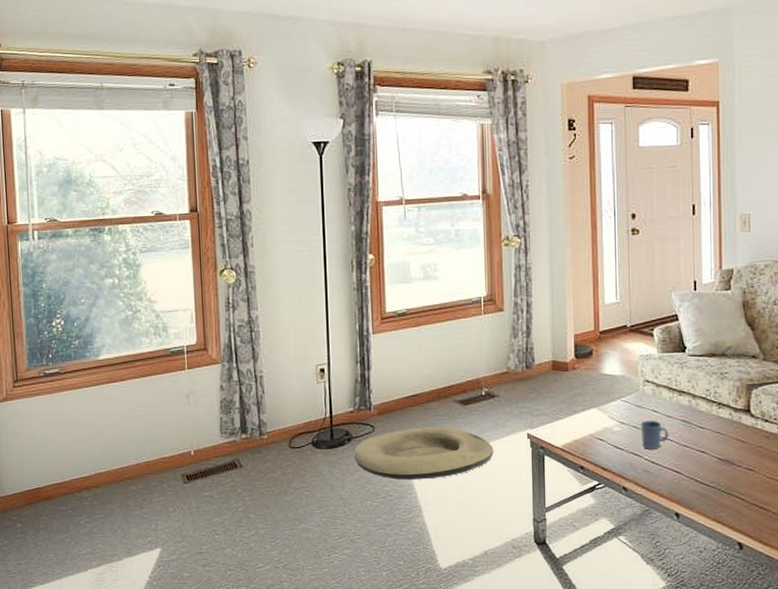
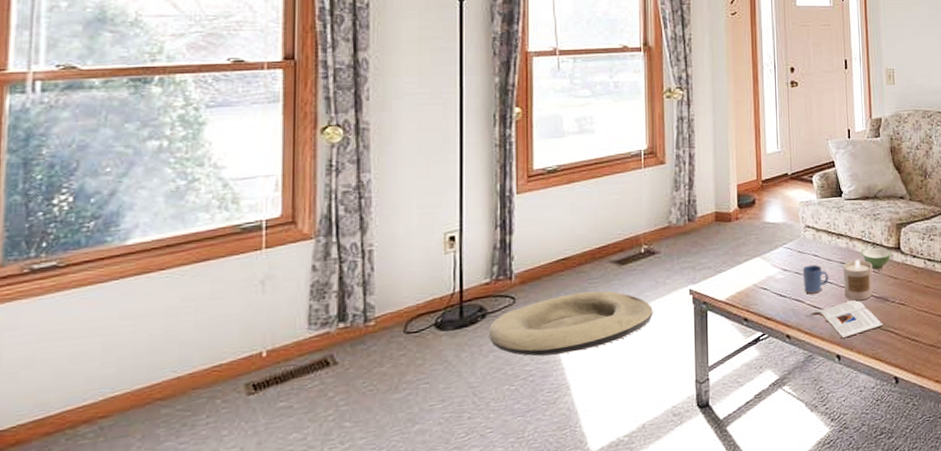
magazine: none [648,460,728,497] -> present [810,300,884,339]
candle: none [684,419,718,462] -> present [842,260,873,301]
bowl: none [706,408,740,432] -> present [862,247,892,271]

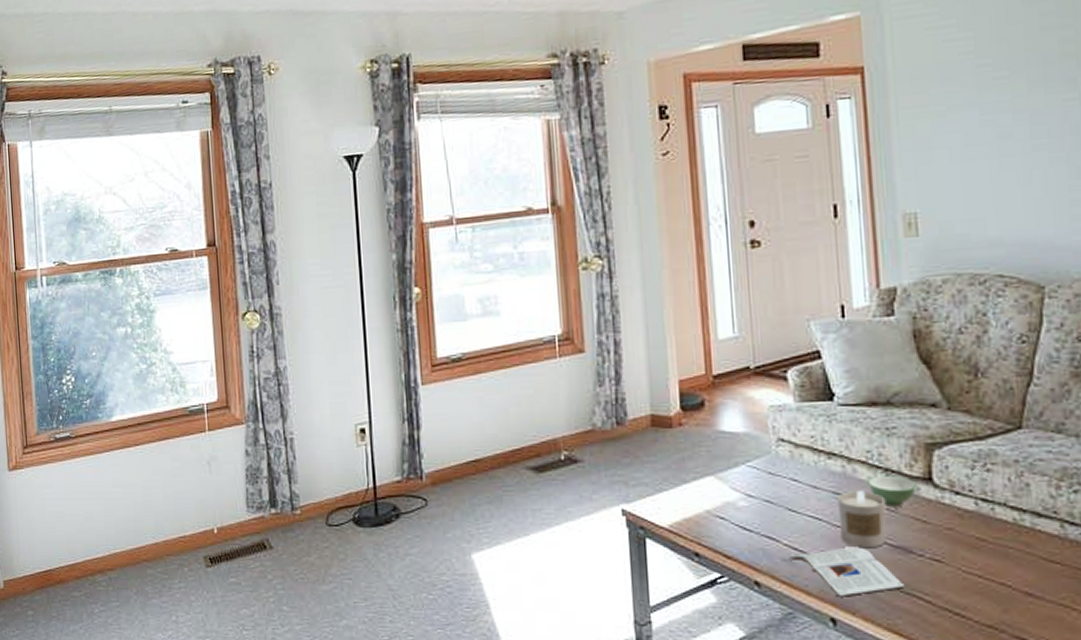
dog bed: present [489,290,653,357] -> none [404,499,579,567]
mug: present [802,264,829,294] -> none [775,492,817,531]

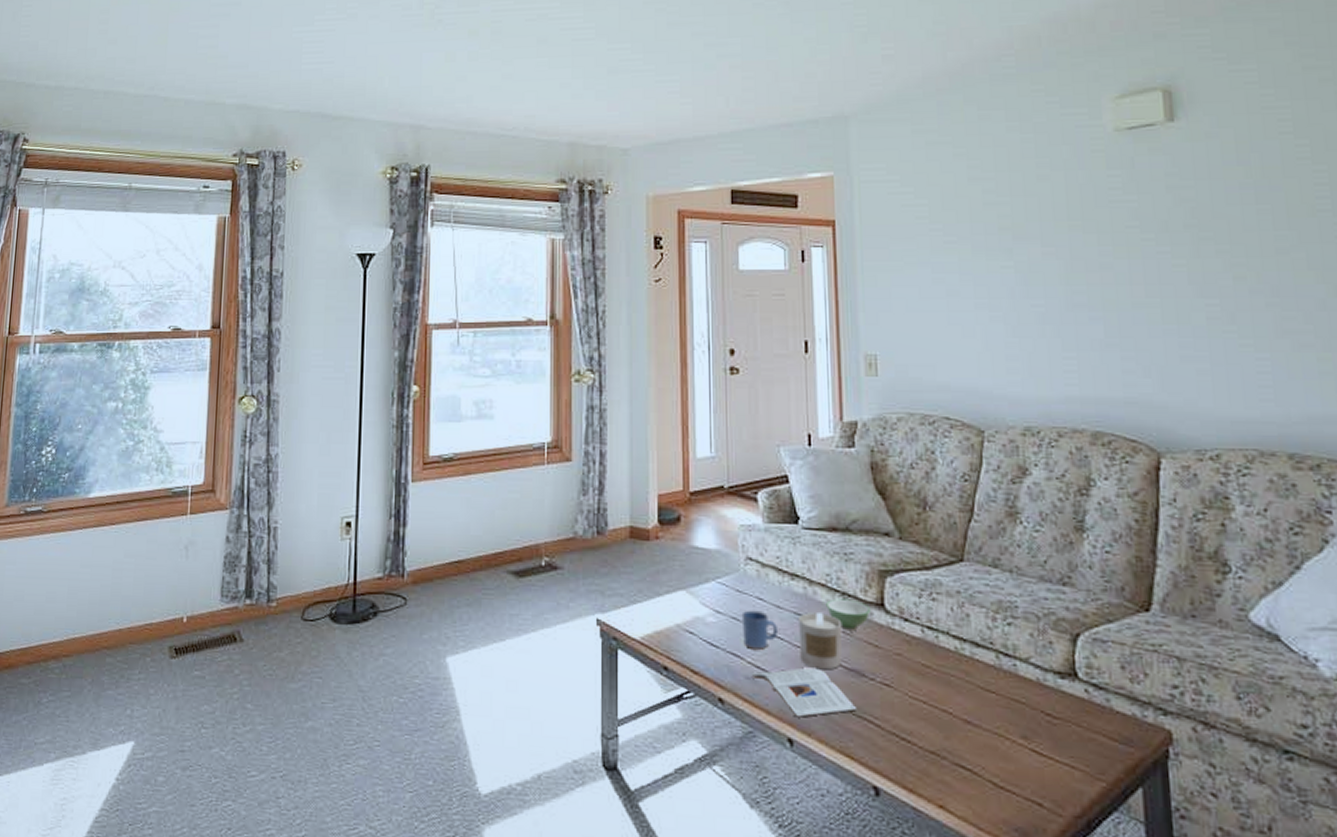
mug: none [775,492,817,531] -> present [741,610,779,650]

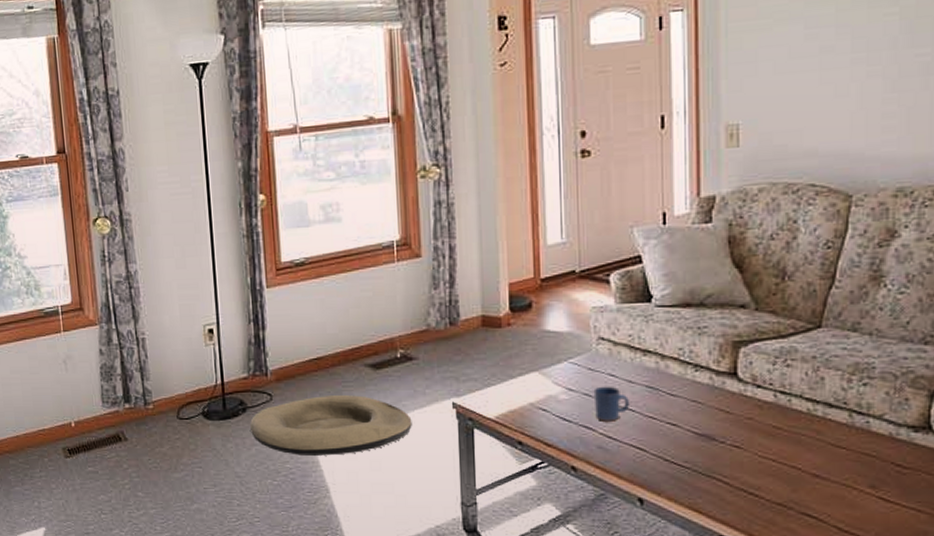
dog bed: none [380,602,553,672] -> present [250,394,412,456]
magazine: present [751,668,858,718] -> none [603,435,707,480]
candle: present [797,612,843,670] -> none [649,385,694,437]
bowl: present [826,598,871,632] -> none [678,370,724,400]

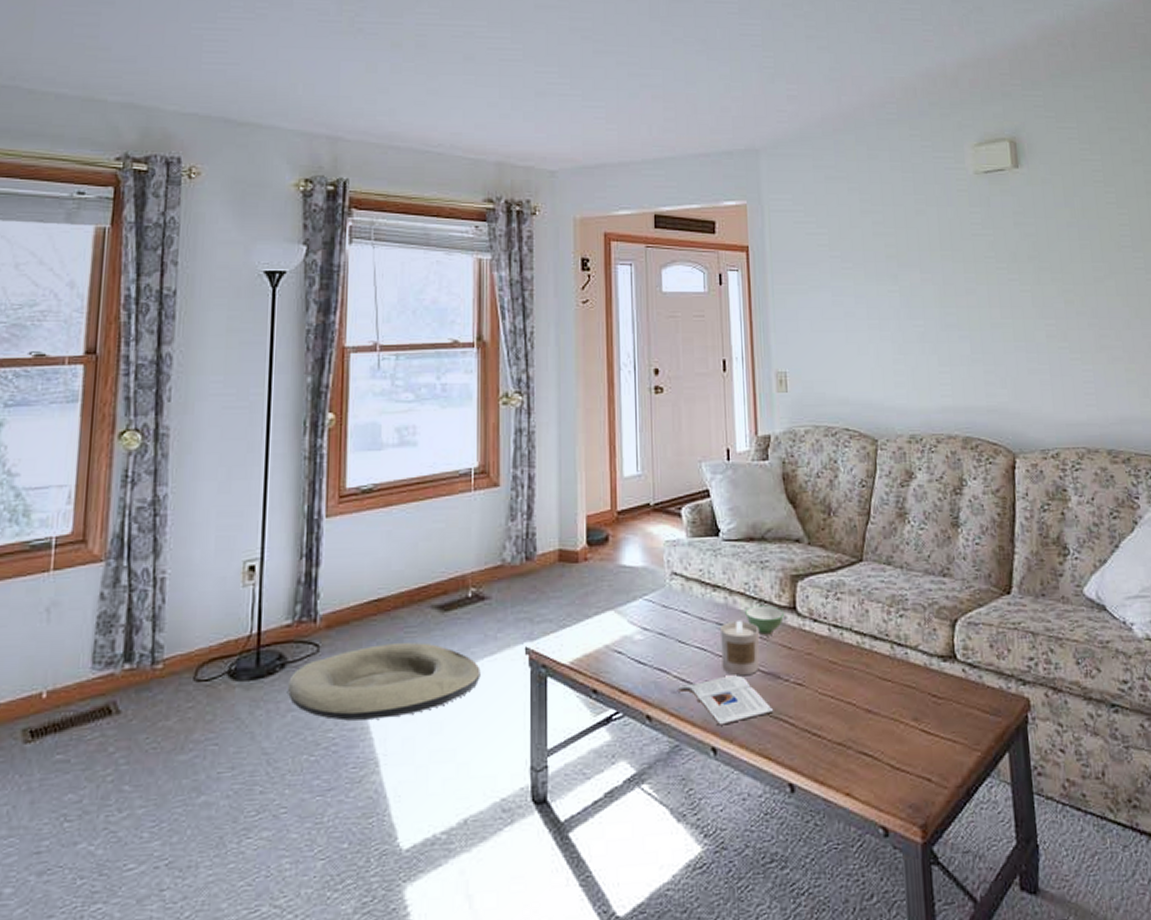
mug: present [593,386,630,421] -> none [667,624,702,663]
magazine: none [603,435,707,480] -> present [677,675,774,726]
candle: none [649,385,694,437] -> present [719,621,760,677]
bowl: none [678,370,724,400] -> present [745,605,785,637]

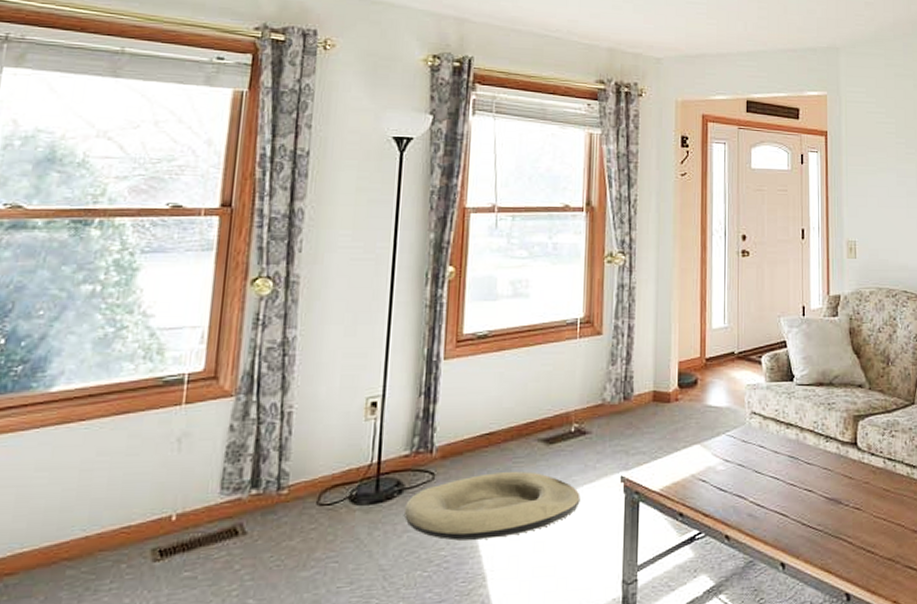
magazine: present [677,675,774,726] -> none [752,500,835,544]
candle: present [719,621,760,677] -> none [791,454,825,502]
bowl: present [745,605,785,637] -> none [813,441,847,468]

